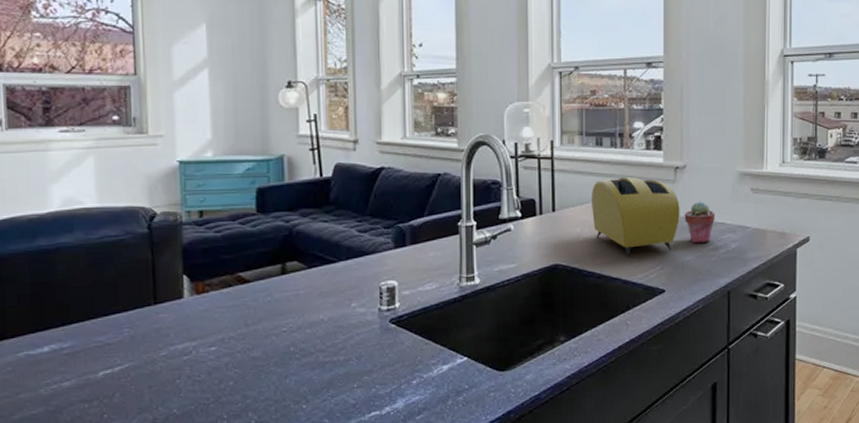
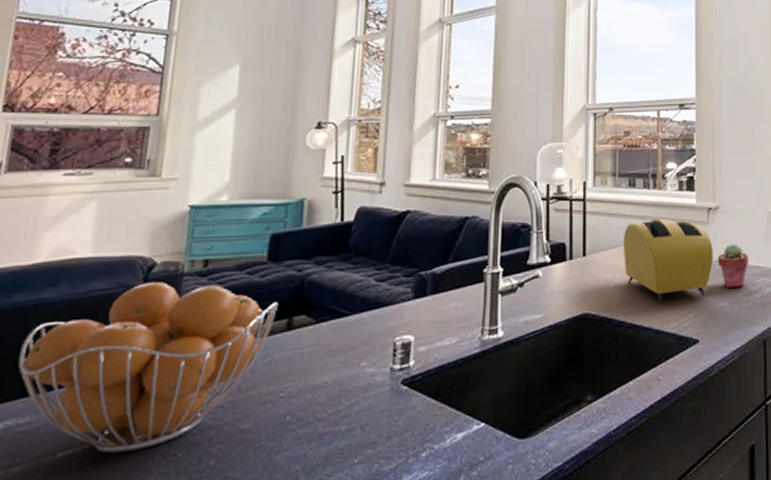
fruit basket: none [52,229,272,374] -> present [18,281,280,454]

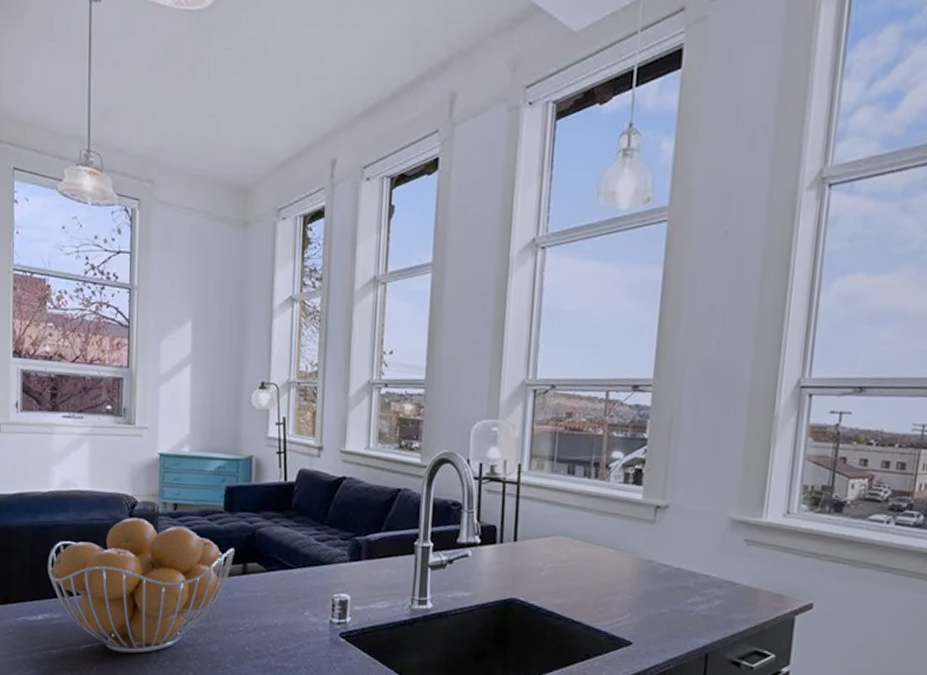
toaster: present [622,219,713,303] -> none [556,511,658,600]
potted succulent: present [717,243,748,289] -> none [661,547,698,596]

